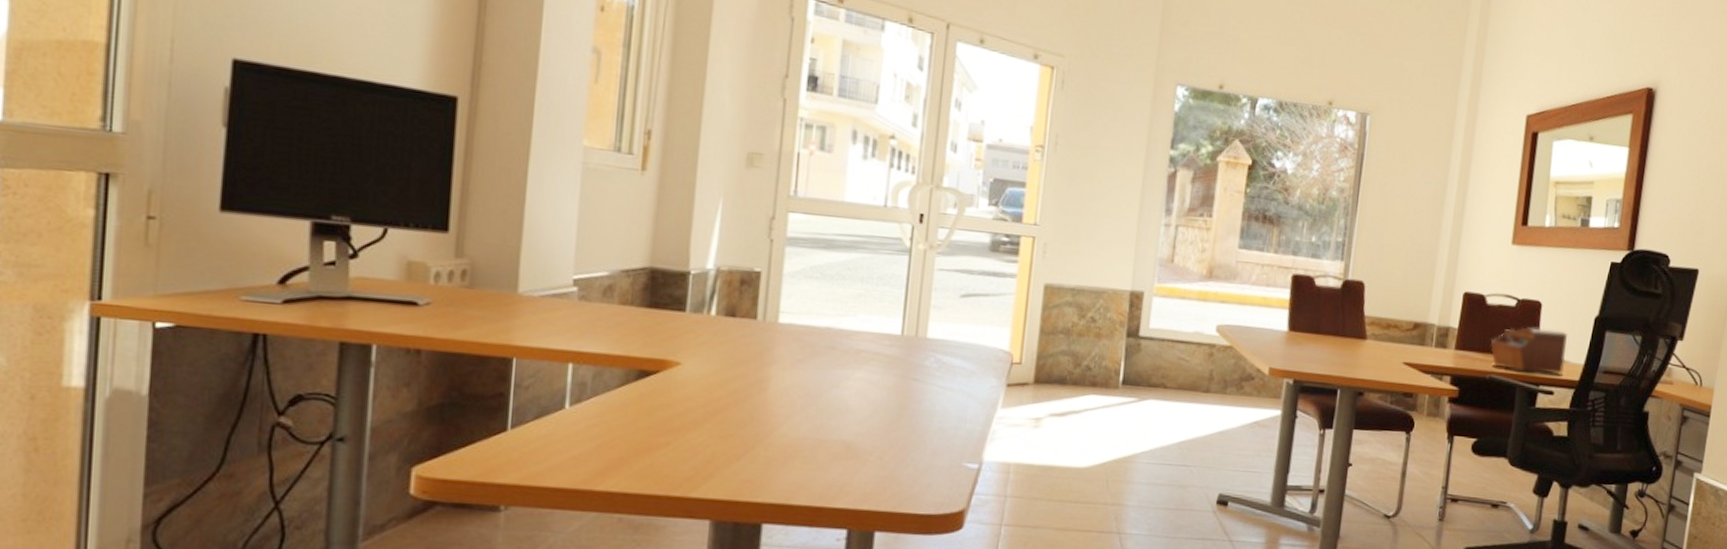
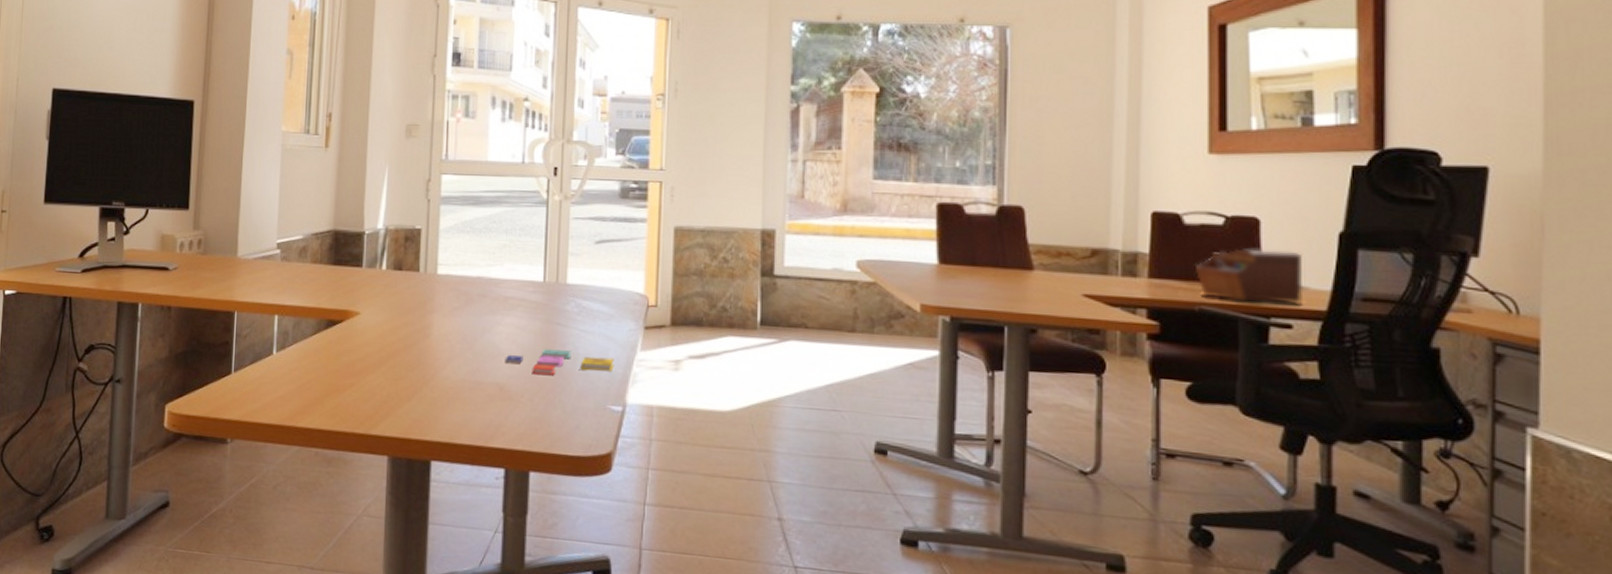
books: none [853,405,973,433] -> present [505,349,614,376]

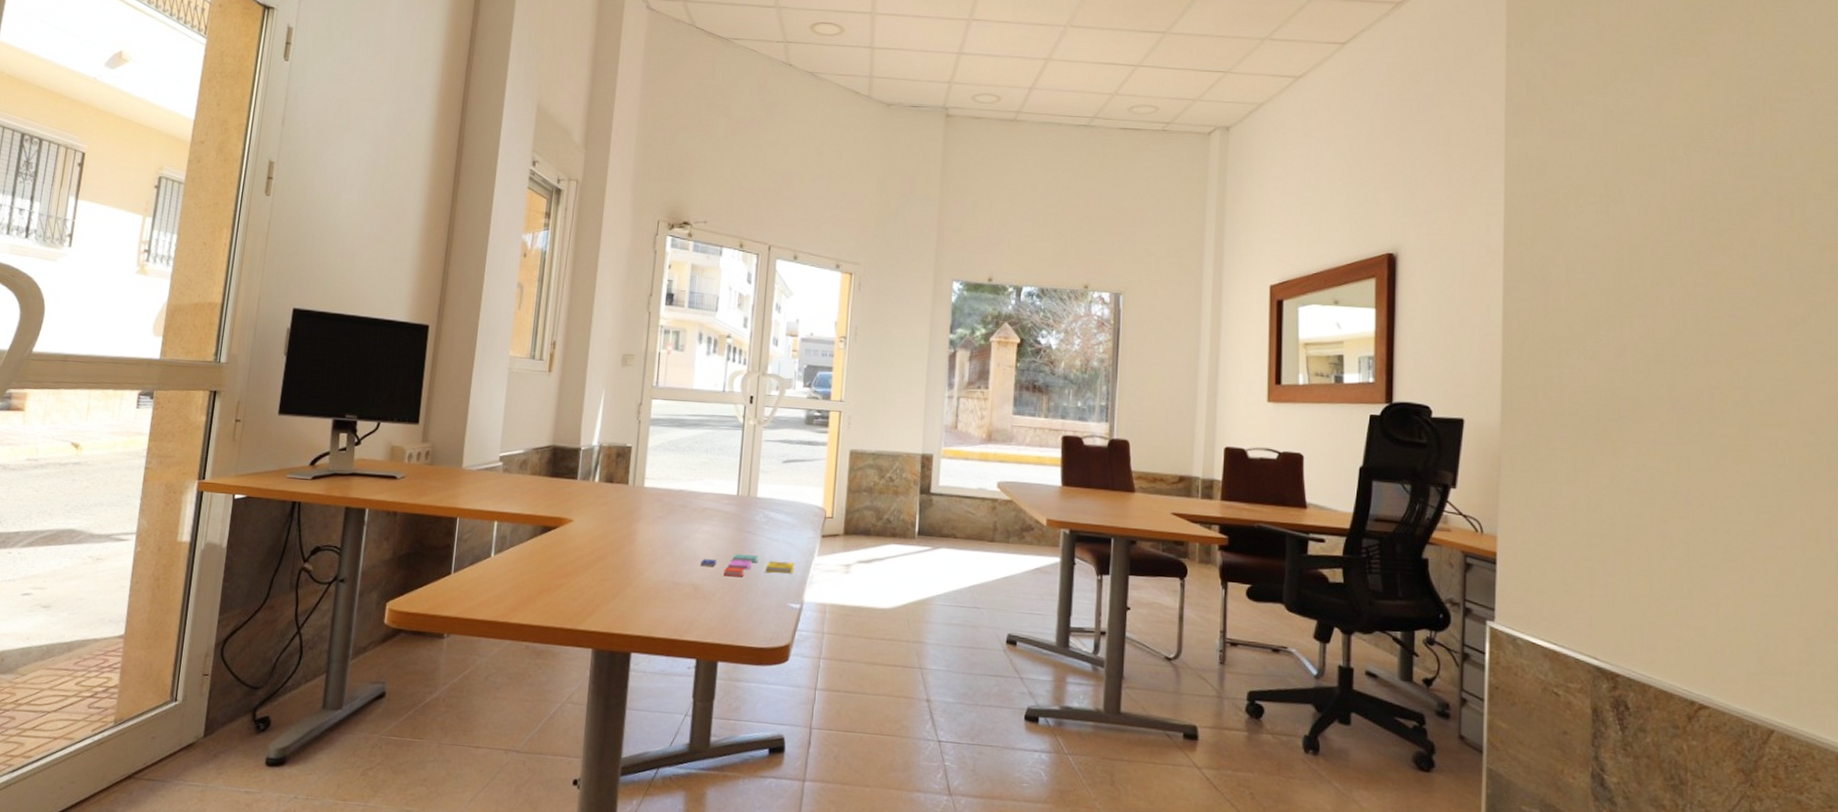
sewing box: present [1196,248,1304,303] -> none [1256,478,1334,522]

